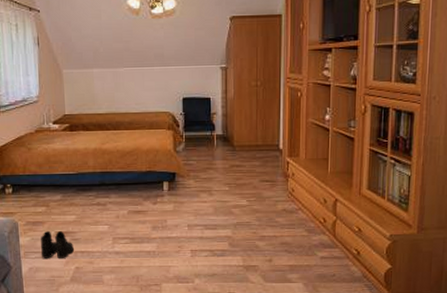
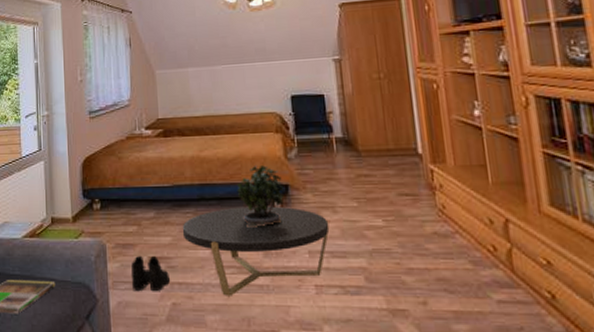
coffee table: none [85,190,206,261] -> present [182,206,330,296]
potted plant: none [132,156,172,207] -> present [237,164,284,227]

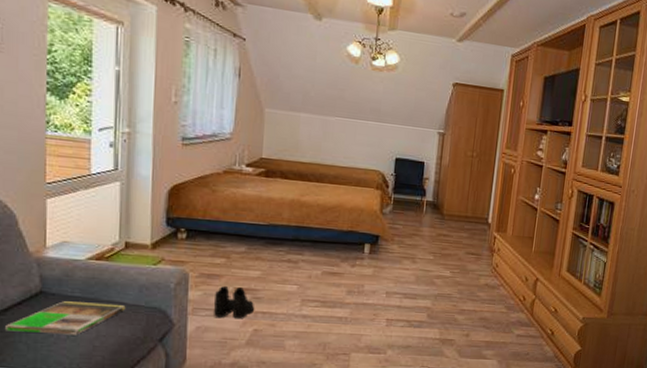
coffee table: present [182,206,330,296] -> none [272,250,408,325]
potted plant: present [237,164,284,227] -> none [331,214,375,270]

